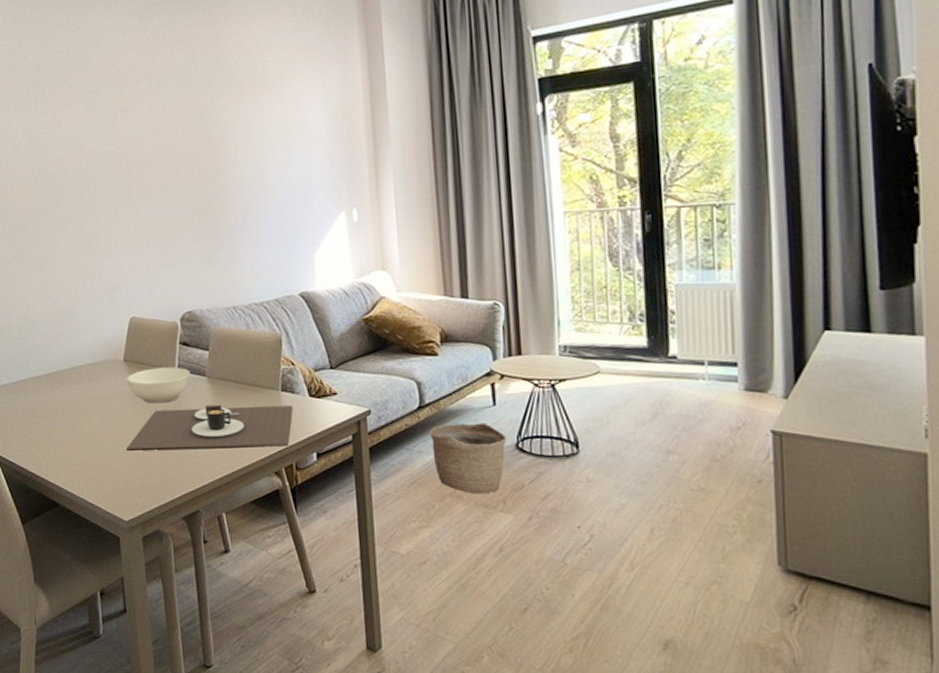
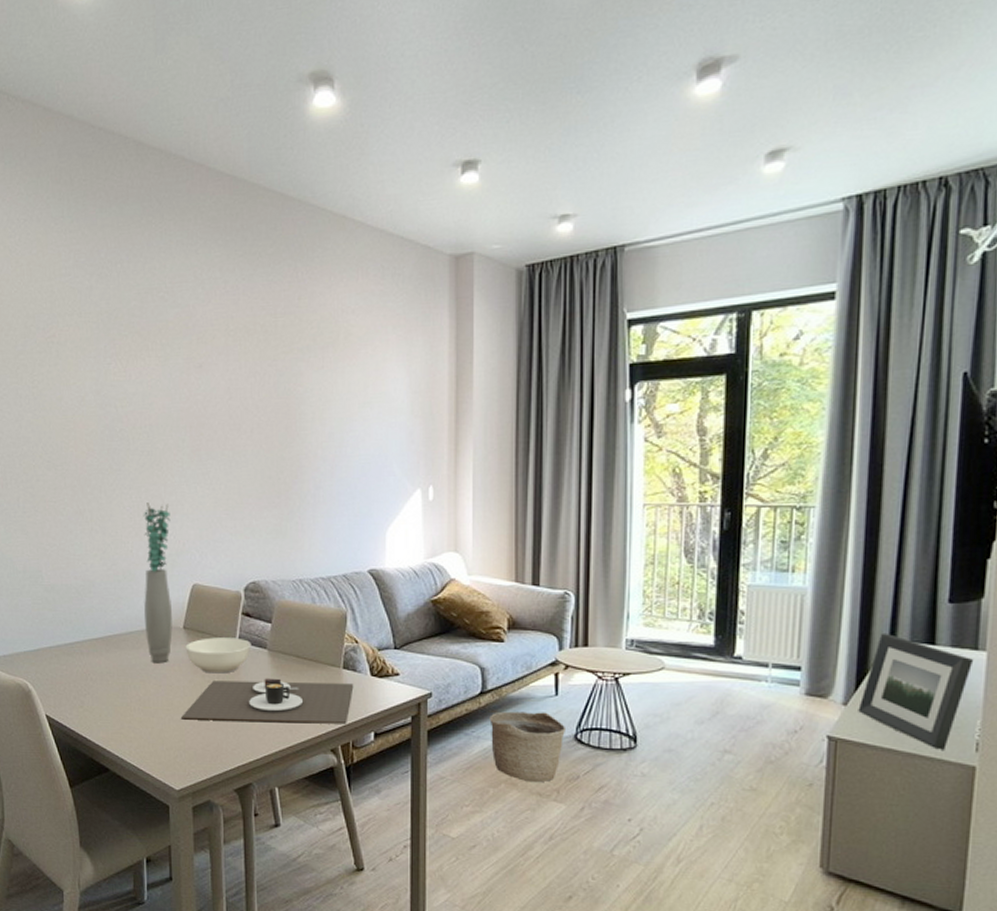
vase: none [79,241,114,397] -> present [143,503,173,663]
picture frame: none [800,323,913,438] -> present [858,632,974,750]

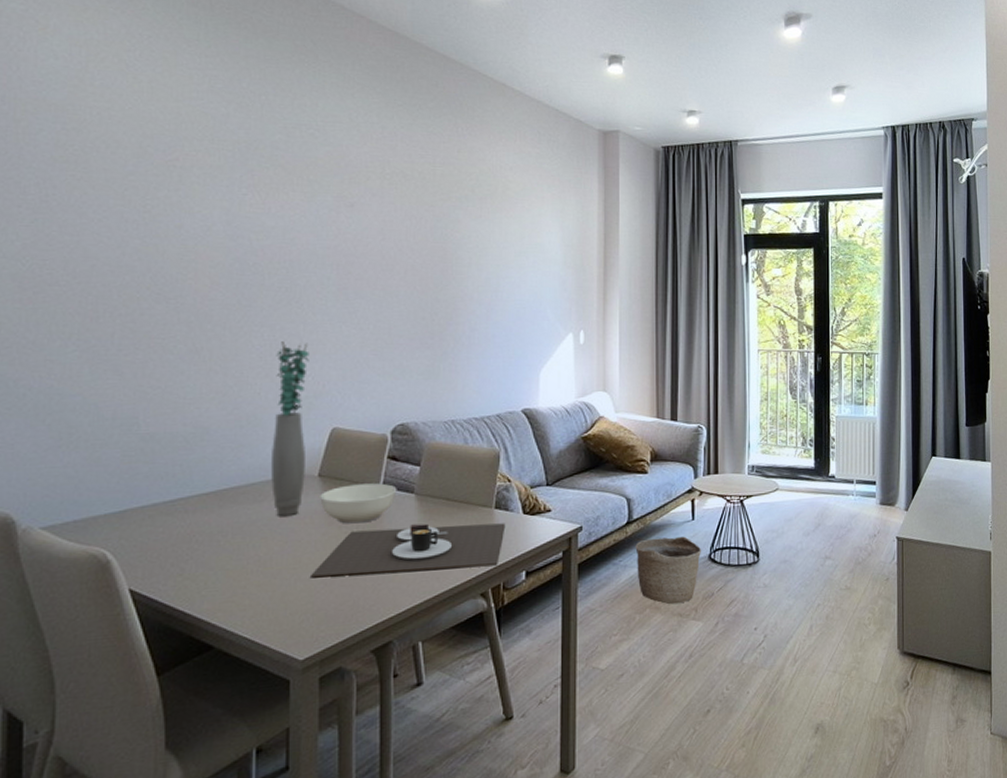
picture frame: present [858,632,974,750] -> none [915,451,984,541]

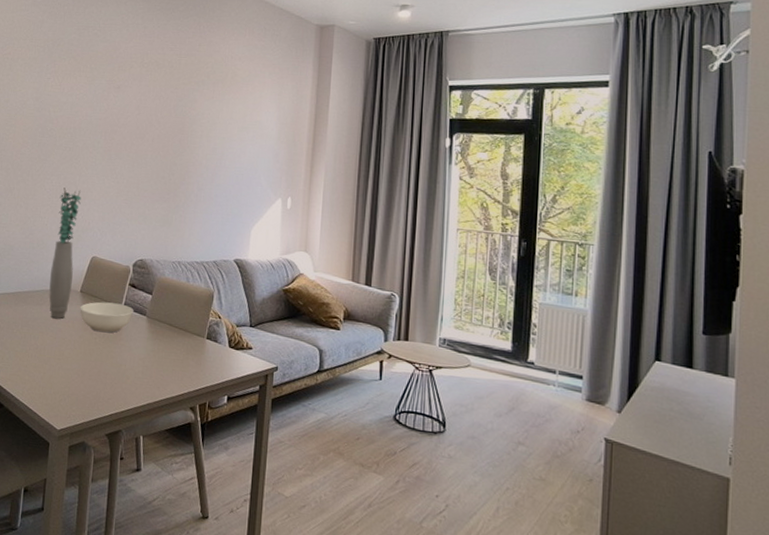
place setting: present [311,523,506,578] -> none [69,338,214,387]
basket: present [635,536,702,605] -> none [324,389,388,455]

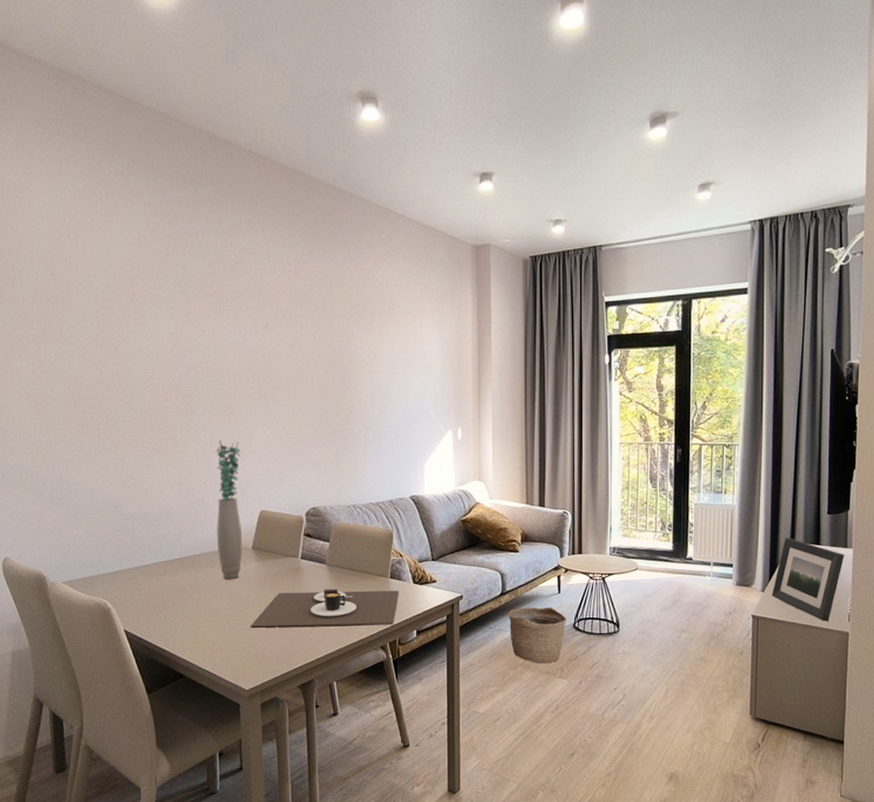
place setting: none [69,338,214,387] -> present [251,589,399,628]
bowl: present [80,301,134,333] -> none [254,555,312,587]
basket: none [324,389,388,455] -> present [508,607,567,664]
picture frame: none [630,354,725,461] -> present [772,537,845,622]

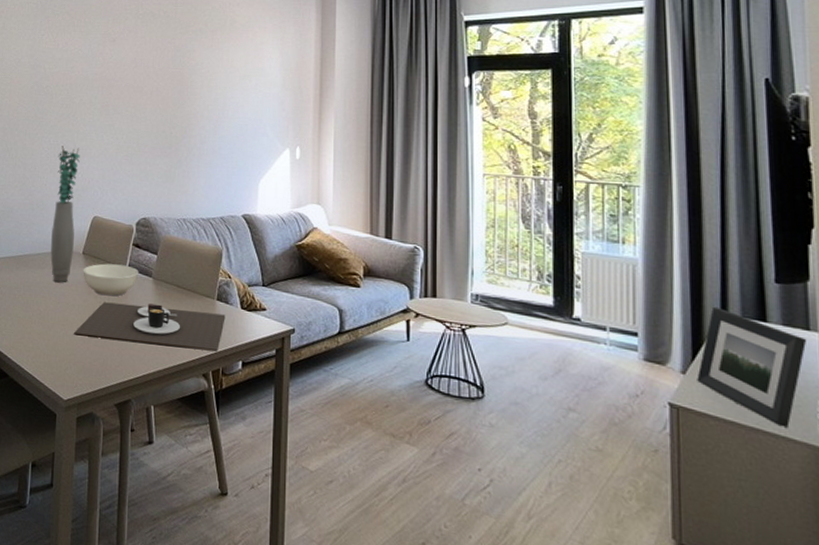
bowl: none [254,555,312,587] -> present [83,263,139,296]
basket: present [508,607,567,664] -> none [346,352,418,424]

